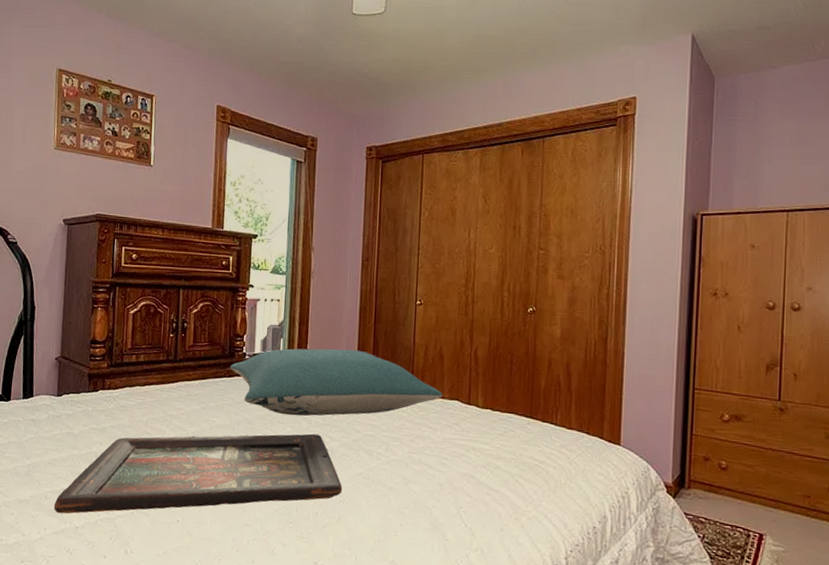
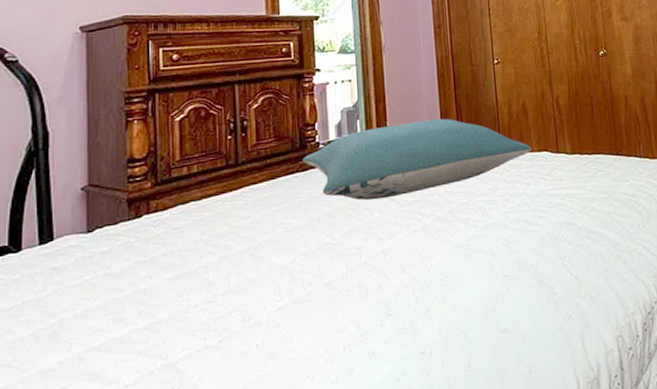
decorative tray: present [53,433,343,514] -> none [92,213,443,375]

